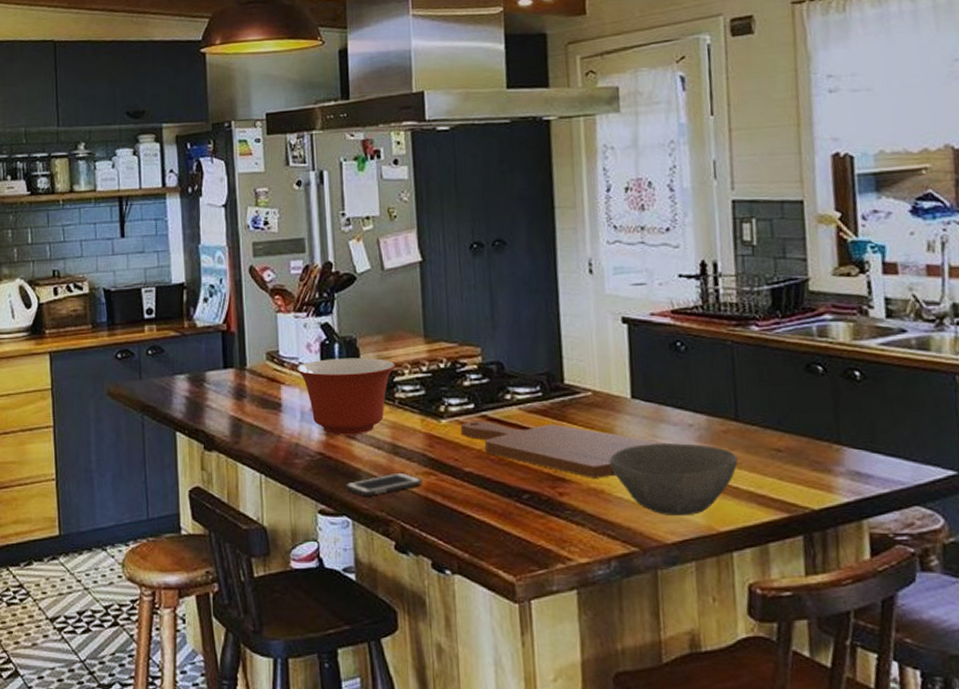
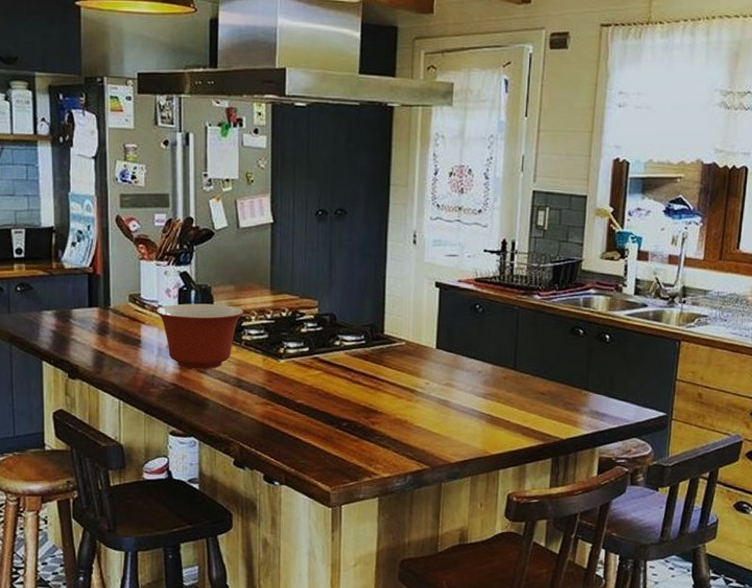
cell phone: present [346,472,423,496] -> none [195,402,261,421]
cutting board: present [460,421,670,478] -> none [296,362,462,411]
bowl: present [609,443,738,516] -> none [413,385,512,442]

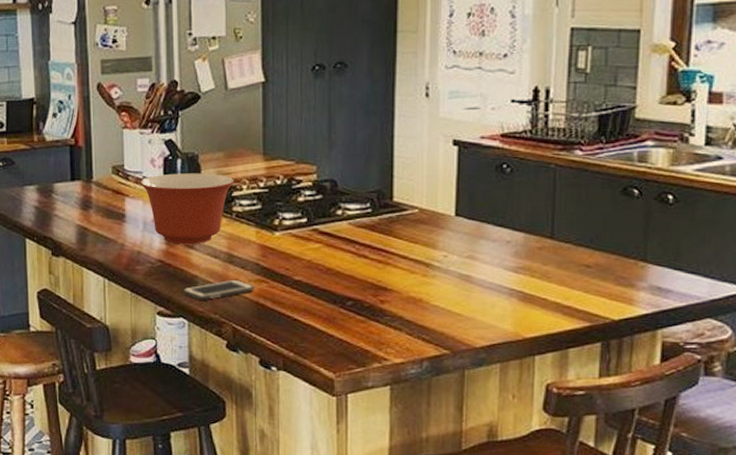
cell phone: none [195,402,261,421] -> present [183,279,255,300]

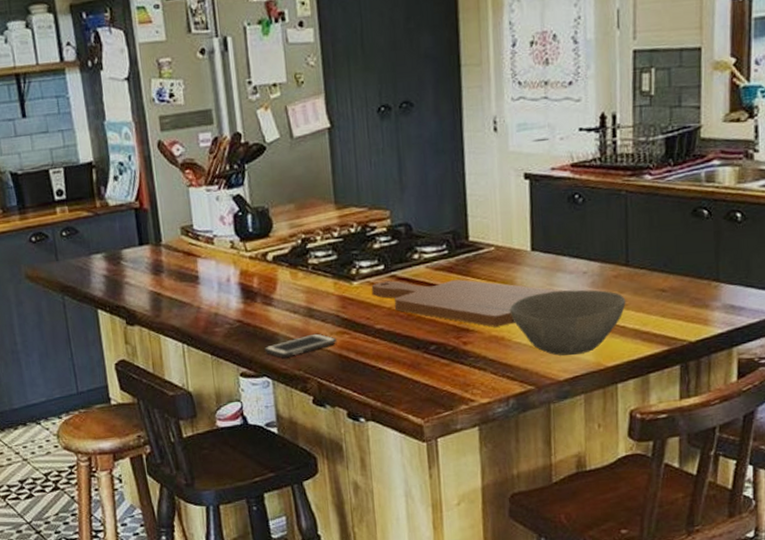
mixing bowl: present [140,173,234,244] -> none [211,227,307,302]
cutting board: none [293,234,487,288] -> present [371,279,565,327]
bowl: none [429,258,549,324] -> present [509,289,626,356]

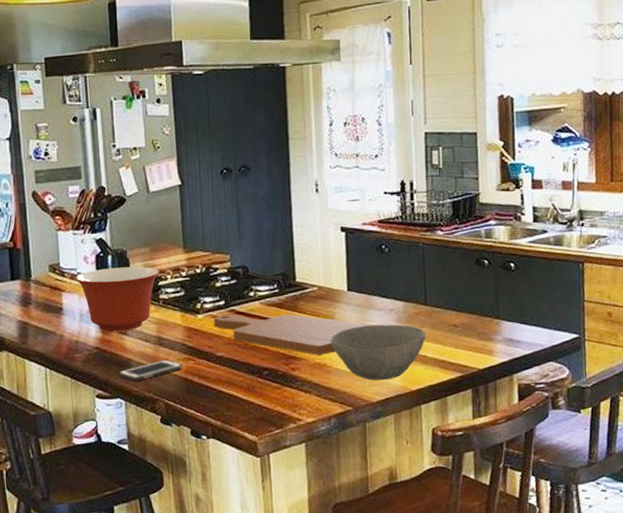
mixing bowl: none [211,227,307,302] -> present [75,266,159,332]

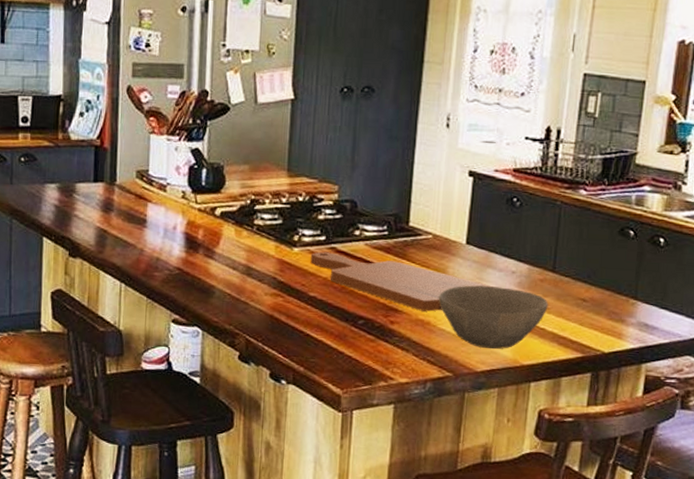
mixing bowl: present [75,266,159,332] -> none [163,182,257,255]
cell phone: present [119,359,183,381] -> none [200,291,270,310]

